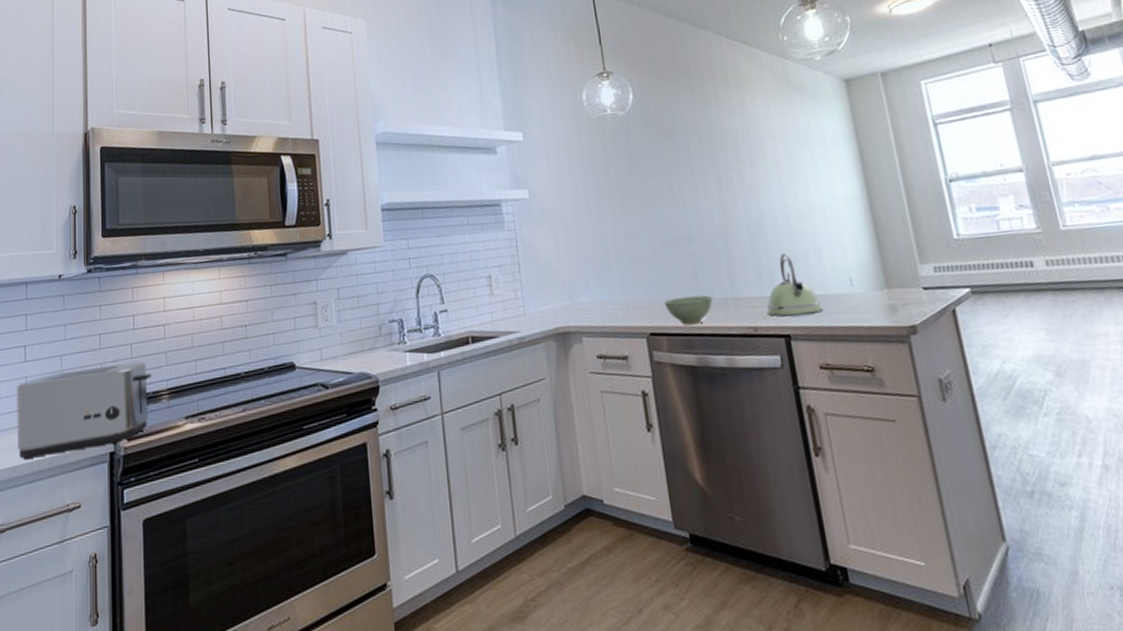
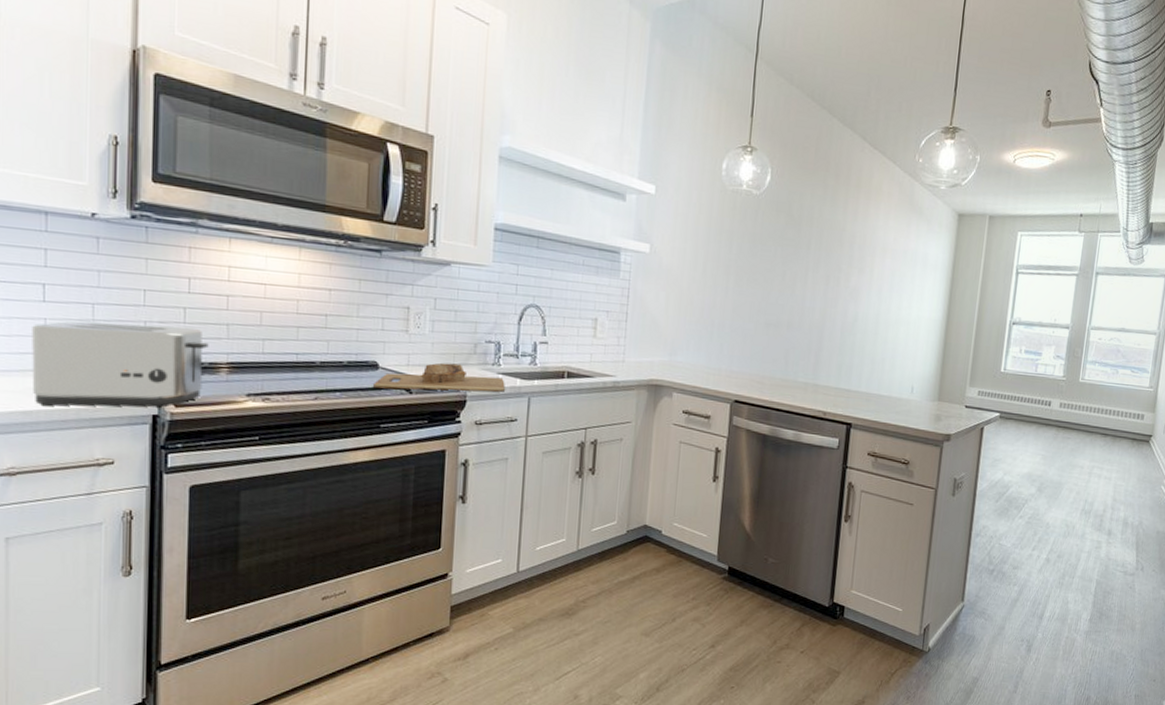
cutting board: none [293,349,414,389] -> present [373,362,505,392]
bowl: present [664,295,713,326] -> none [753,374,797,401]
kettle: present [766,253,822,317] -> none [837,355,884,410]

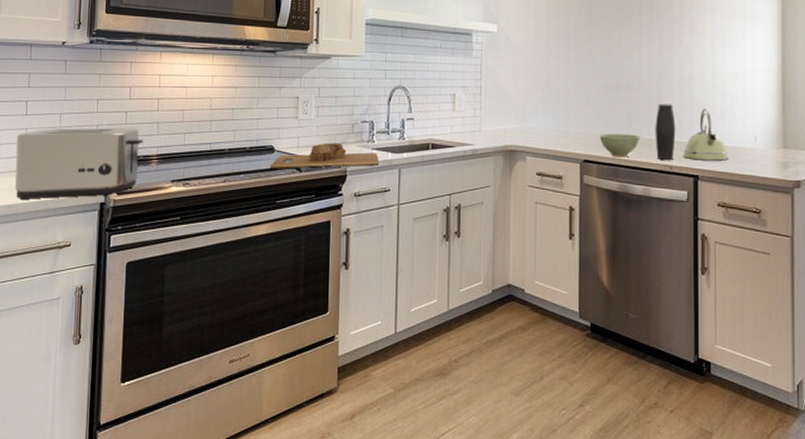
bowl: none [753,374,797,401] -> present [599,134,641,158]
vase: none [811,346,834,406] -> present [655,104,676,160]
kettle: none [837,355,884,410] -> present [682,108,728,161]

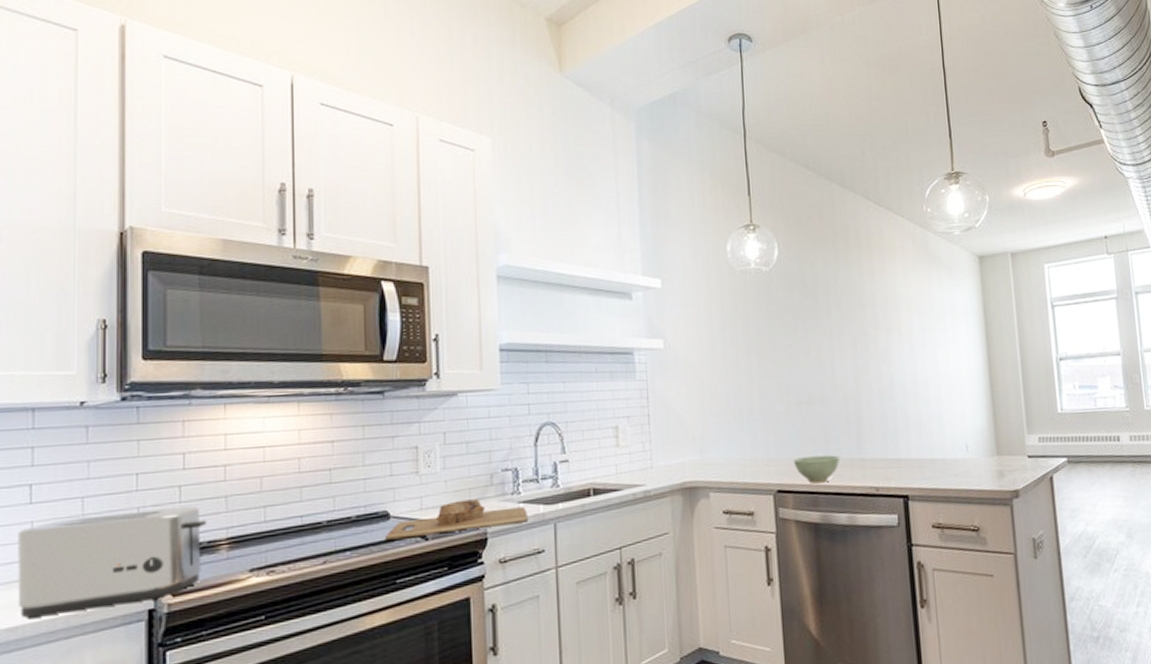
vase: present [655,104,676,160] -> none [855,416,880,482]
kettle: present [682,108,728,161] -> none [888,418,939,478]

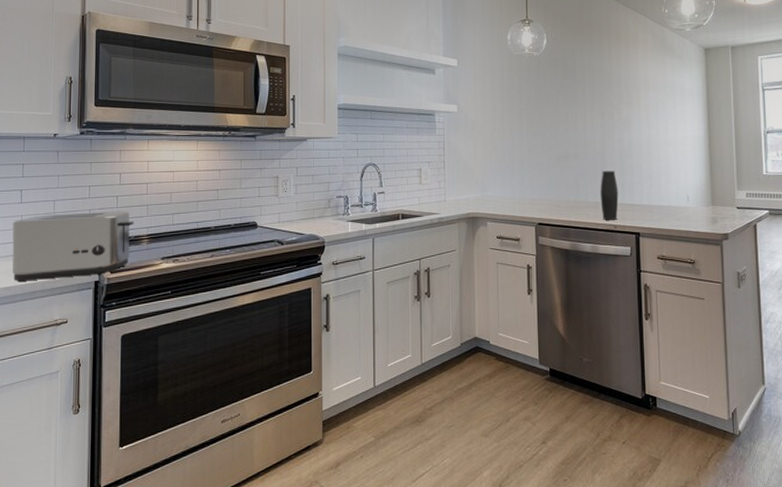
cutting board: present [386,499,528,540] -> none [254,217,354,243]
bowl: present [793,455,841,484] -> none [551,198,588,220]
vase: none [855,416,880,482] -> present [600,170,619,220]

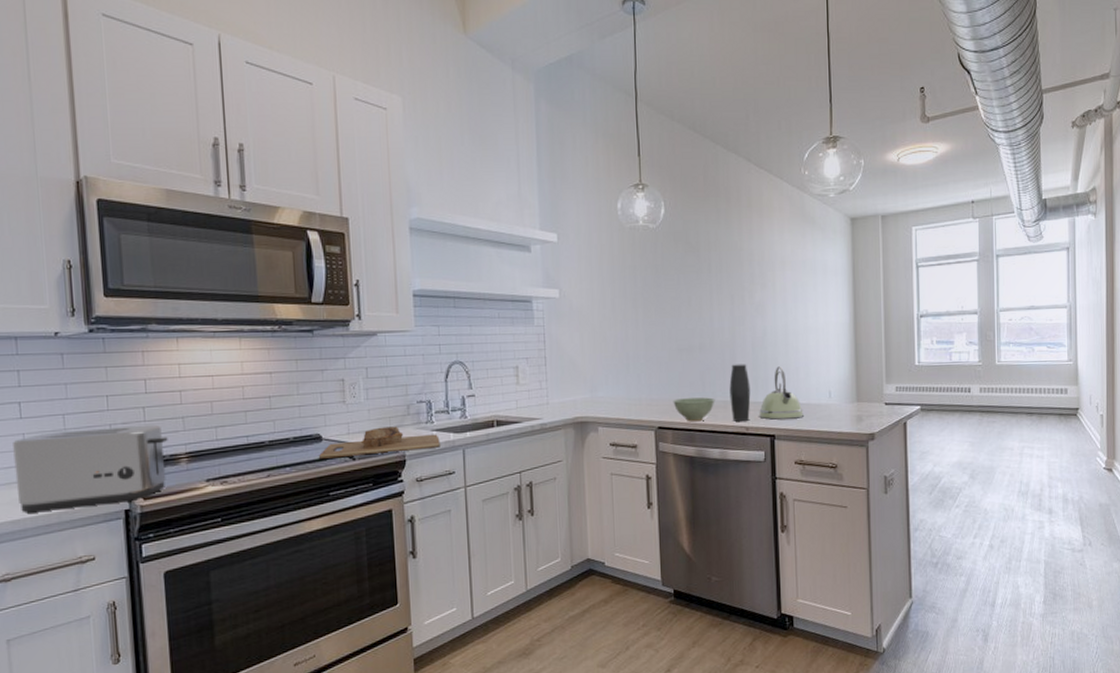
cutting board: none [254,217,354,243] -> present [319,426,440,459]
bowl: none [551,198,588,220] -> present [673,397,715,422]
kettle: none [625,173,665,219] -> present [758,366,804,420]

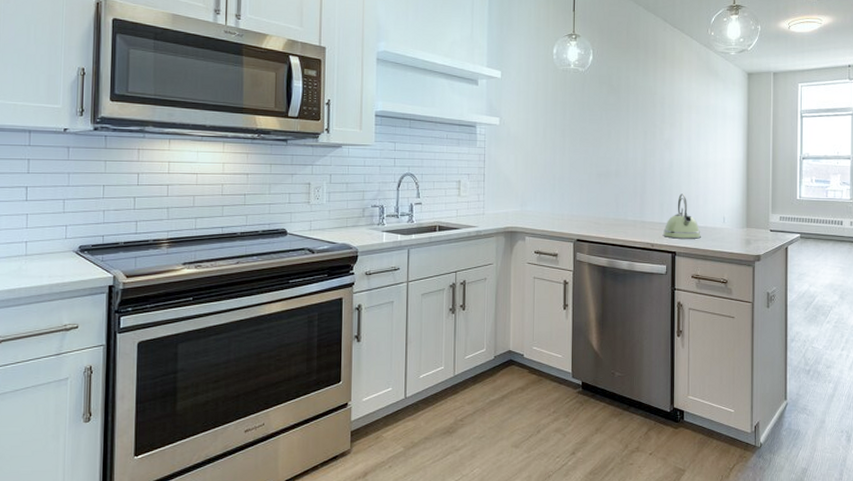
toaster: present [13,424,168,513] -> none [15,212,153,284]
cutting board: present [319,426,440,459] -> none [283,226,389,251]
bowl: present [673,397,715,422] -> none [590,216,627,237]
vase: present [729,364,751,421] -> none [639,189,657,238]

